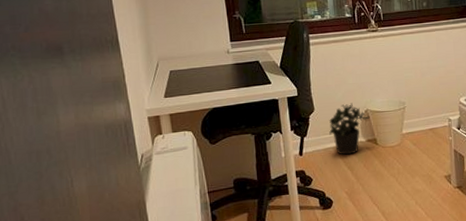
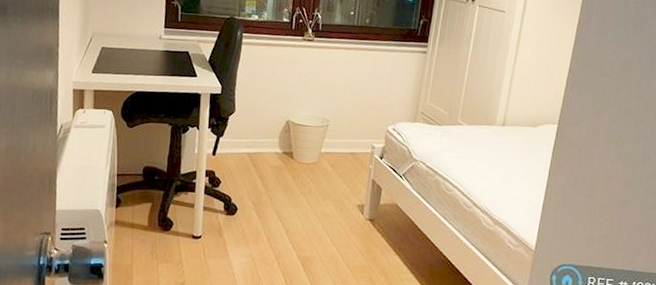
potted plant: present [328,103,370,155] -> none [246,110,291,164]

